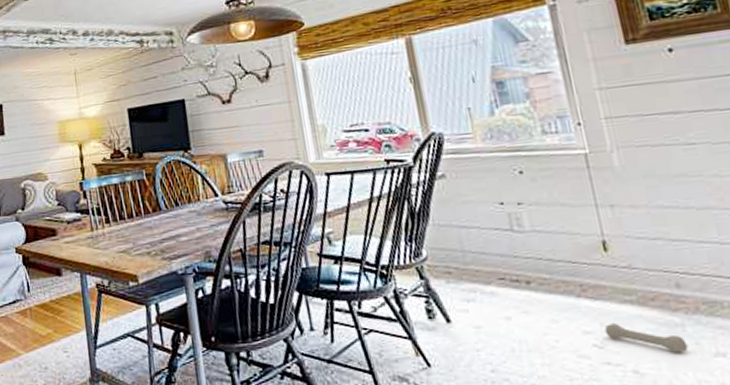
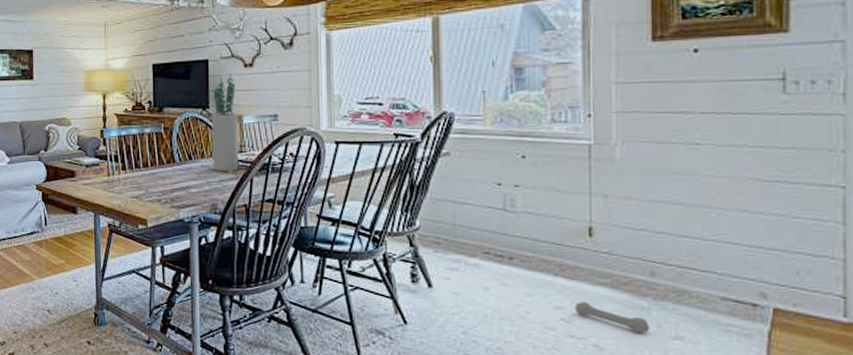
vase: none [193,112,229,217] -> present [211,73,239,172]

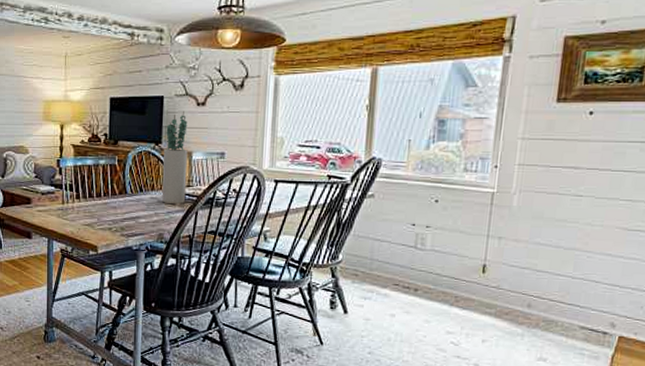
dog toy: present [574,302,650,333] -> none [463,328,521,355]

